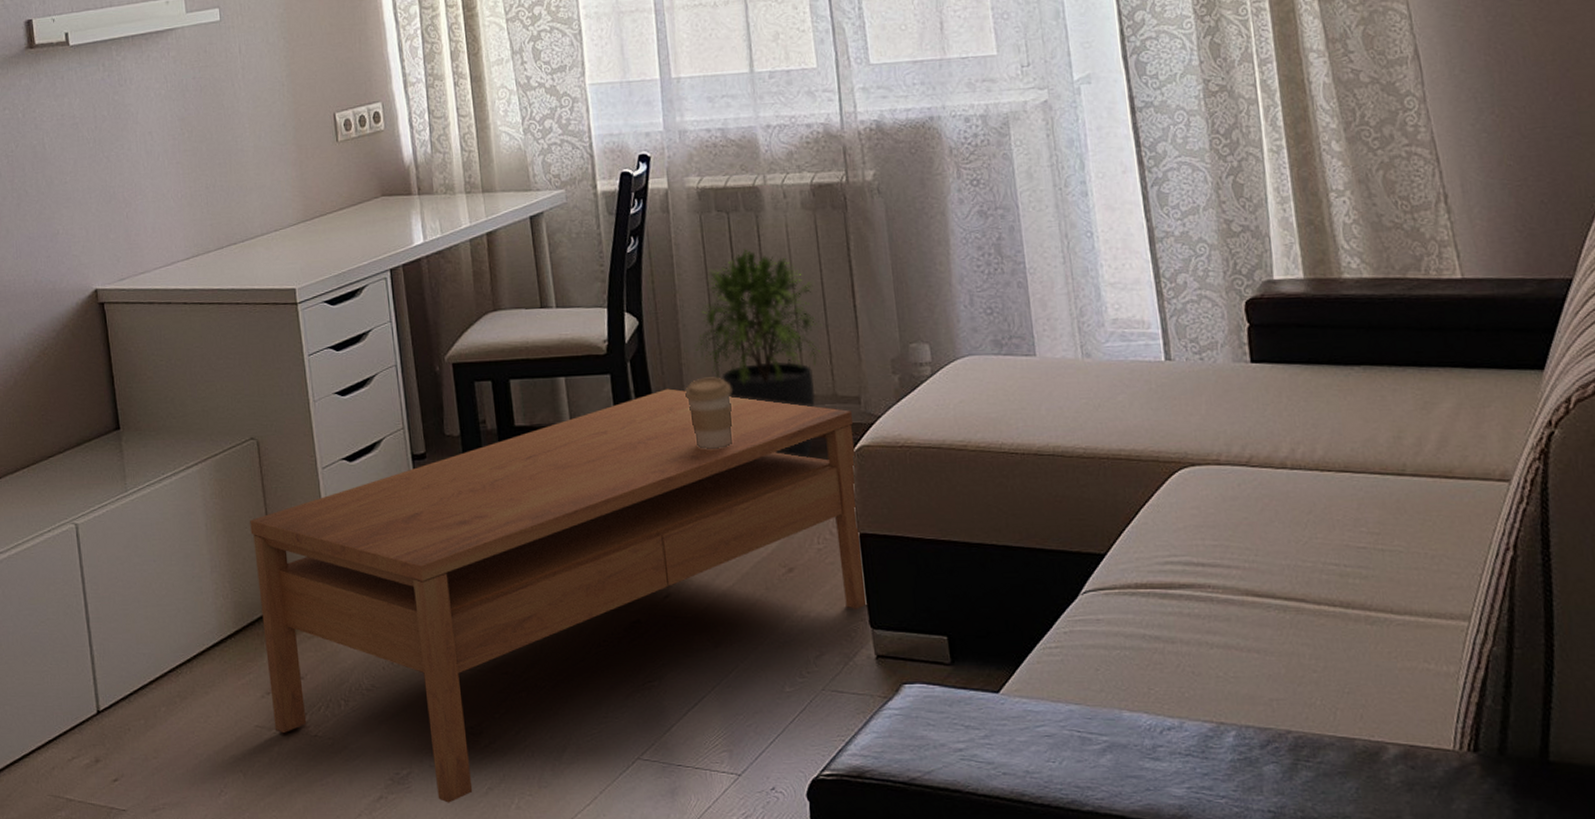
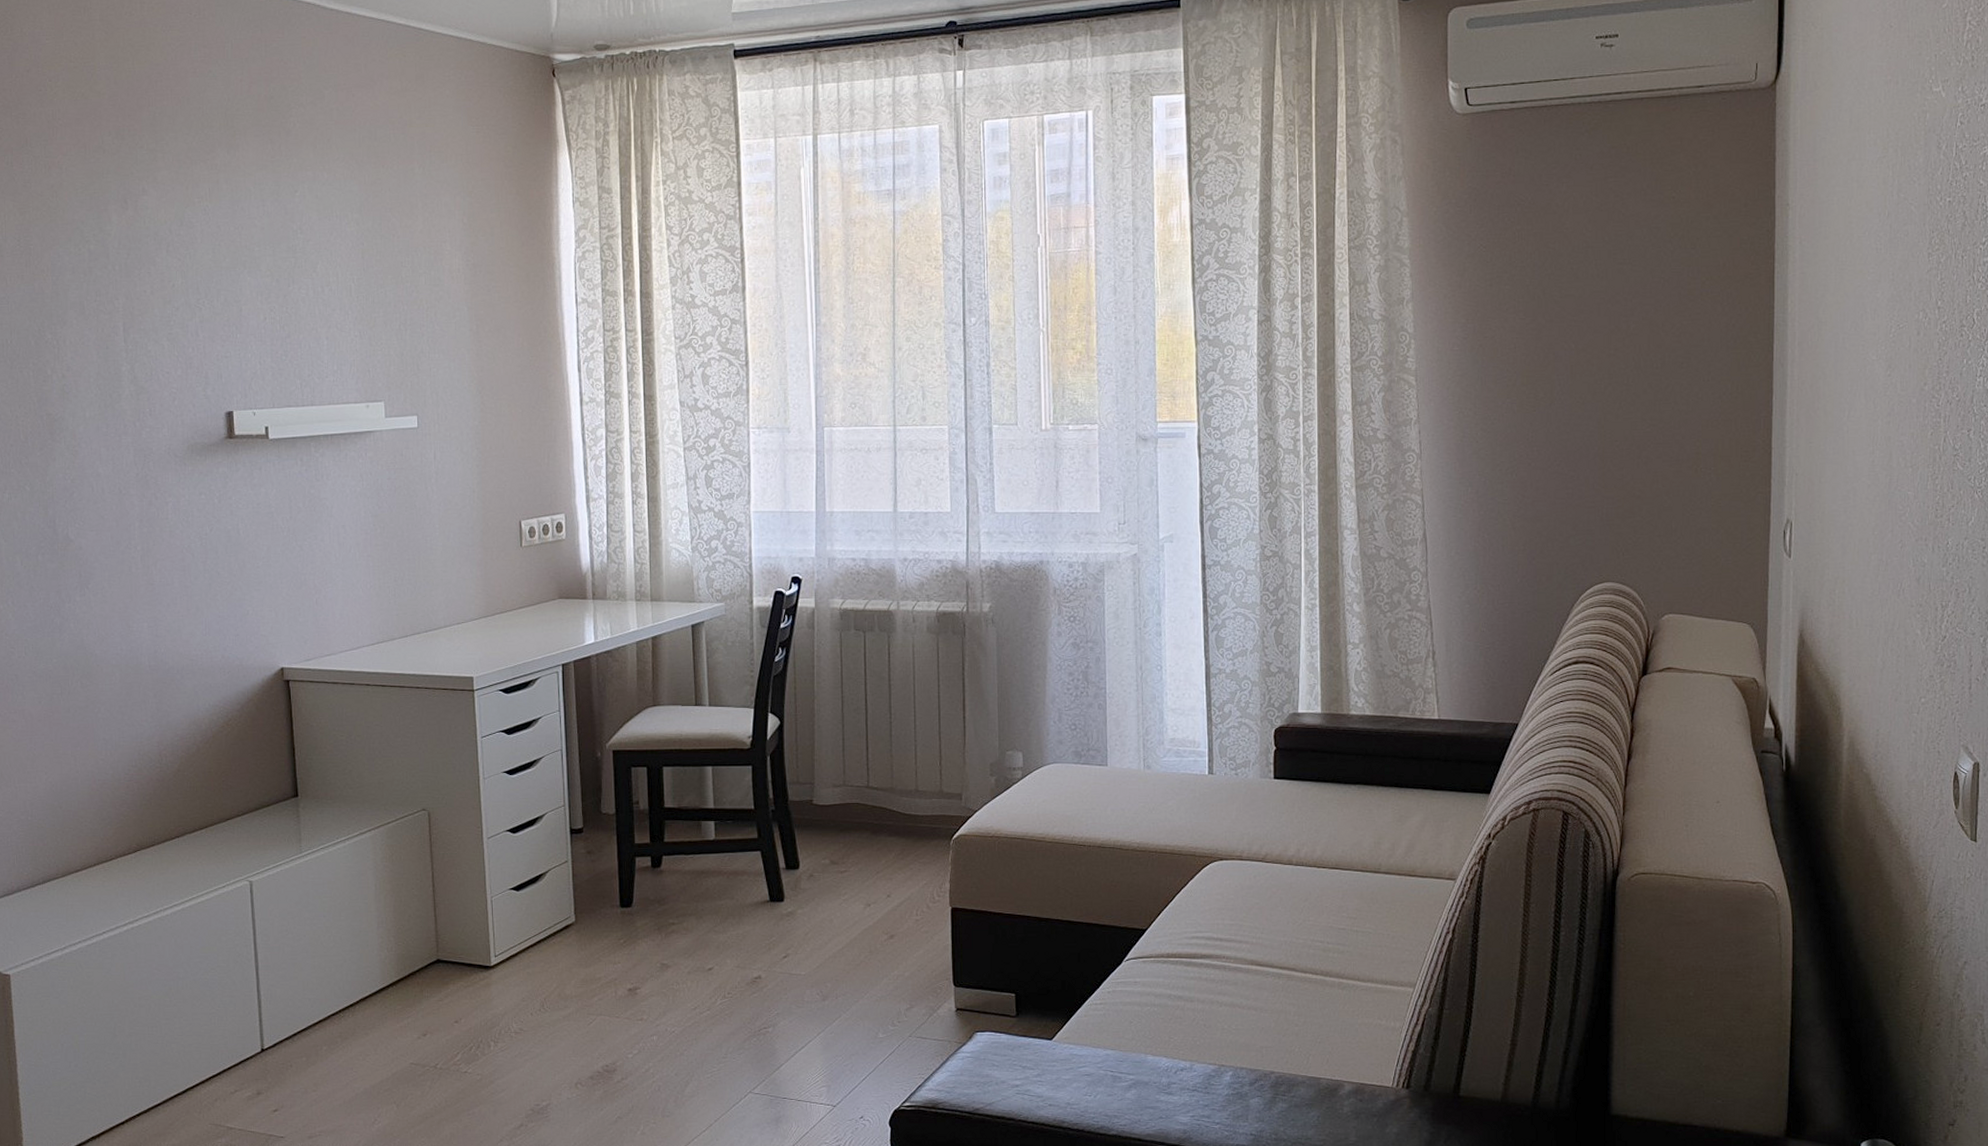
coffee table: present [250,388,868,803] -> none [417,780,954,1130]
coffee cup: present [685,377,733,449] -> none [815,772,856,833]
potted plant: present [694,249,823,458] -> none [826,664,936,843]

